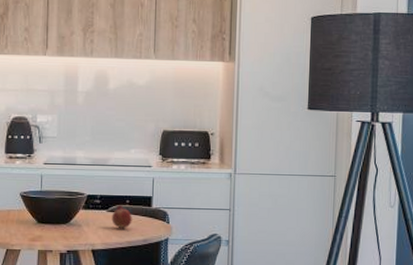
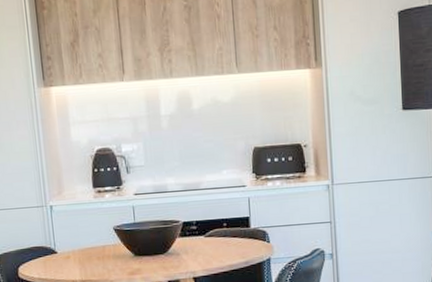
fruit: present [112,205,132,229] -> none [210,229,232,254]

